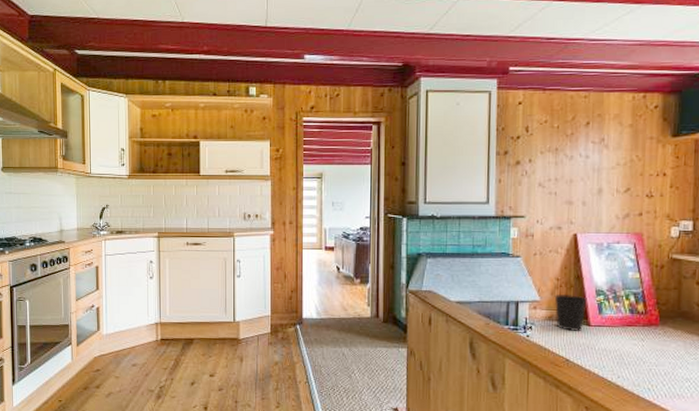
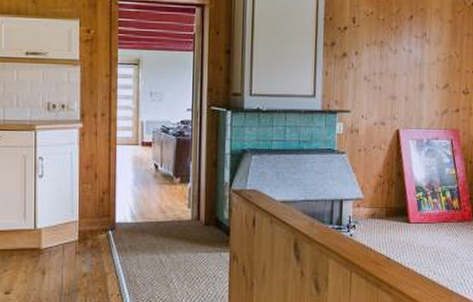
wastebasket: present [554,293,587,332] -> none [377,190,408,230]

